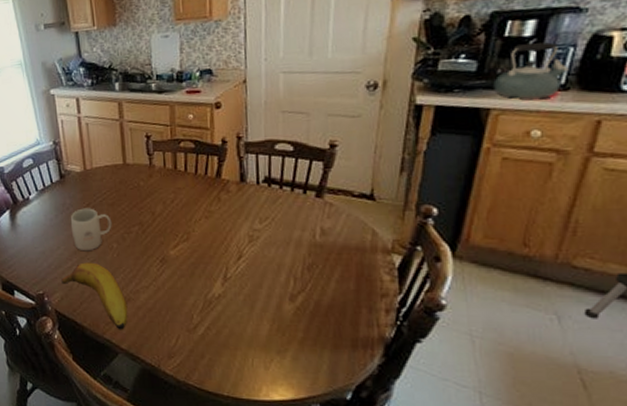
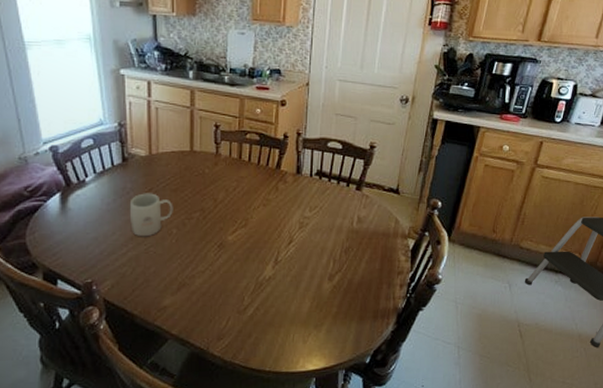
fruit: present [61,262,128,330] -> none [114,248,182,316]
kettle: present [493,42,569,100] -> none [483,81,528,123]

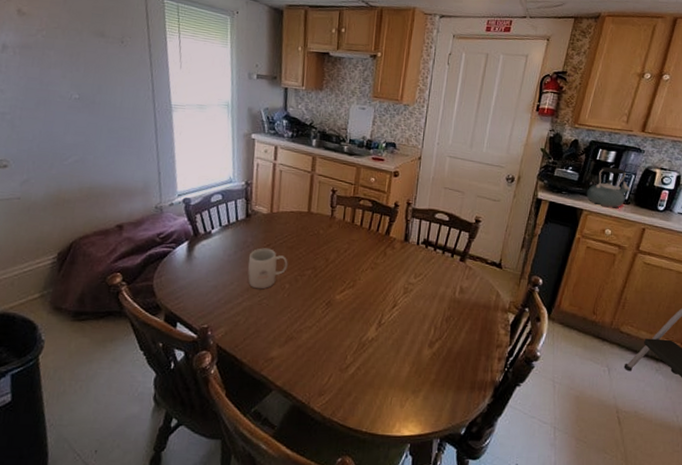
kettle: none [483,81,528,123] -> present [587,167,631,208]

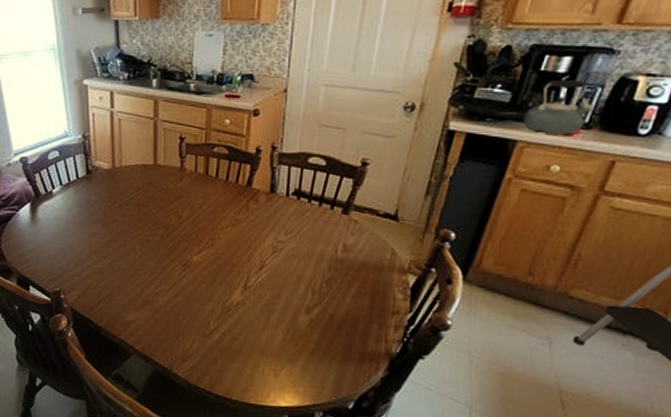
mug: present [247,248,288,289] -> none [94,206,137,251]

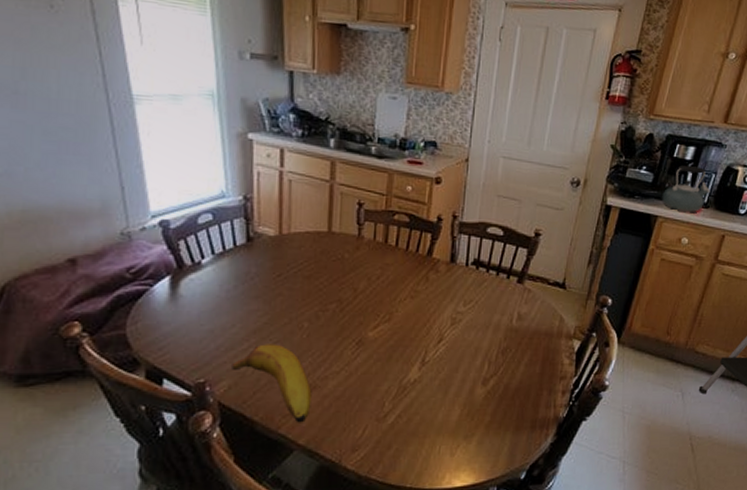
fruit: none [80,262,145,332] -> present [232,344,312,423]

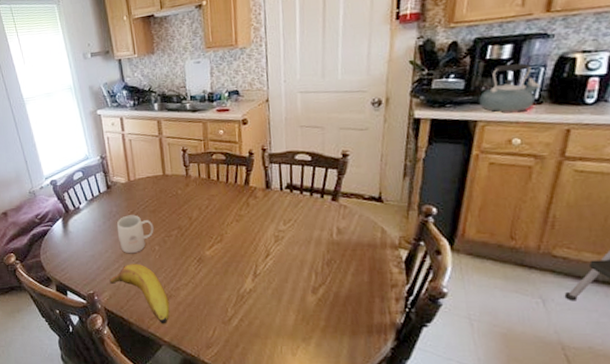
mug: none [252,279,306,331] -> present [116,215,154,254]

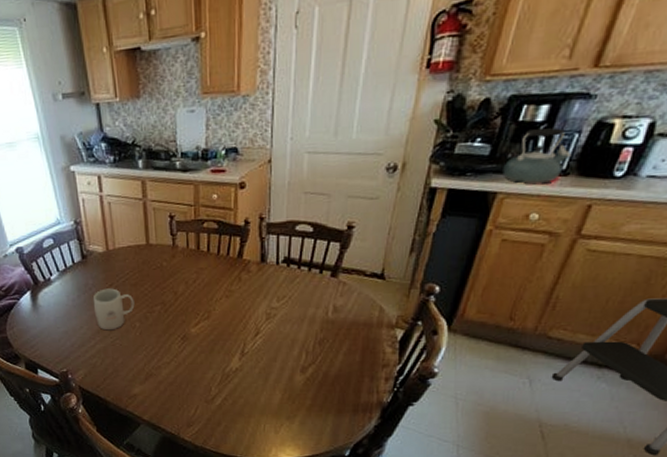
fruit: present [109,263,170,324] -> none [85,341,150,403]

